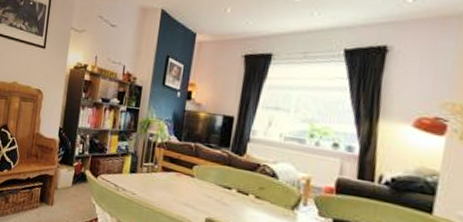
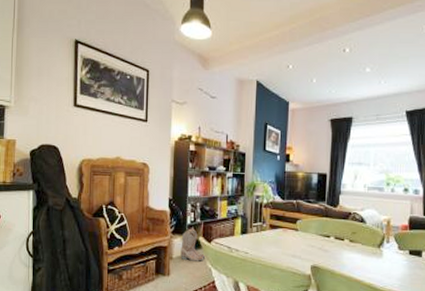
boots: none [65,160,90,196] -> present [180,228,205,261]

